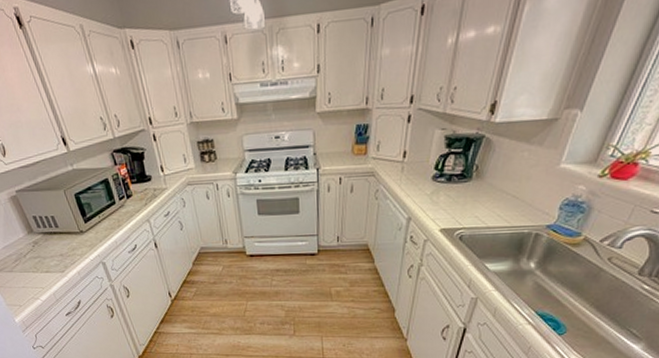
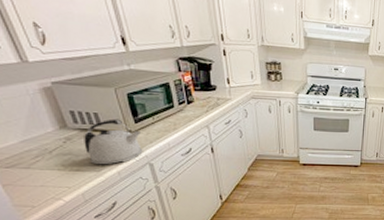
kettle: none [47,220,94,265] -> present [84,119,142,164]

